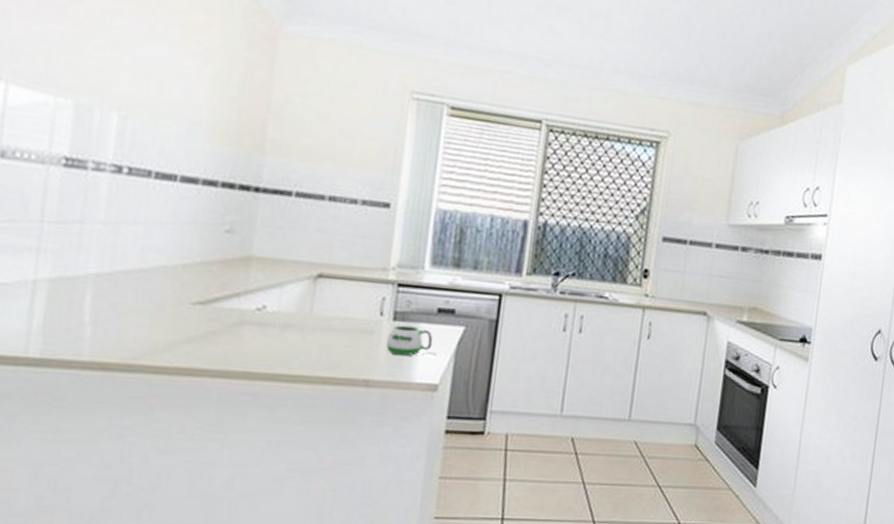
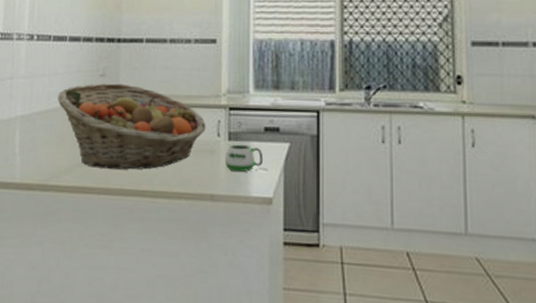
fruit basket: none [156,240,367,350] -> present [57,83,206,170]

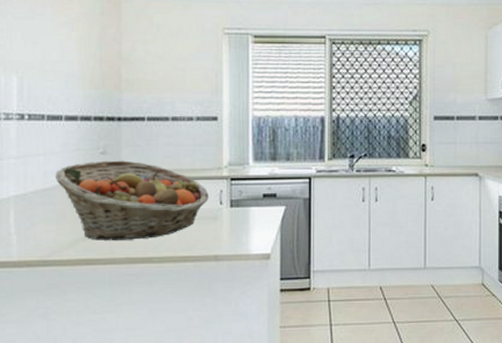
mug: present [226,144,269,172] -> none [228,210,267,233]

